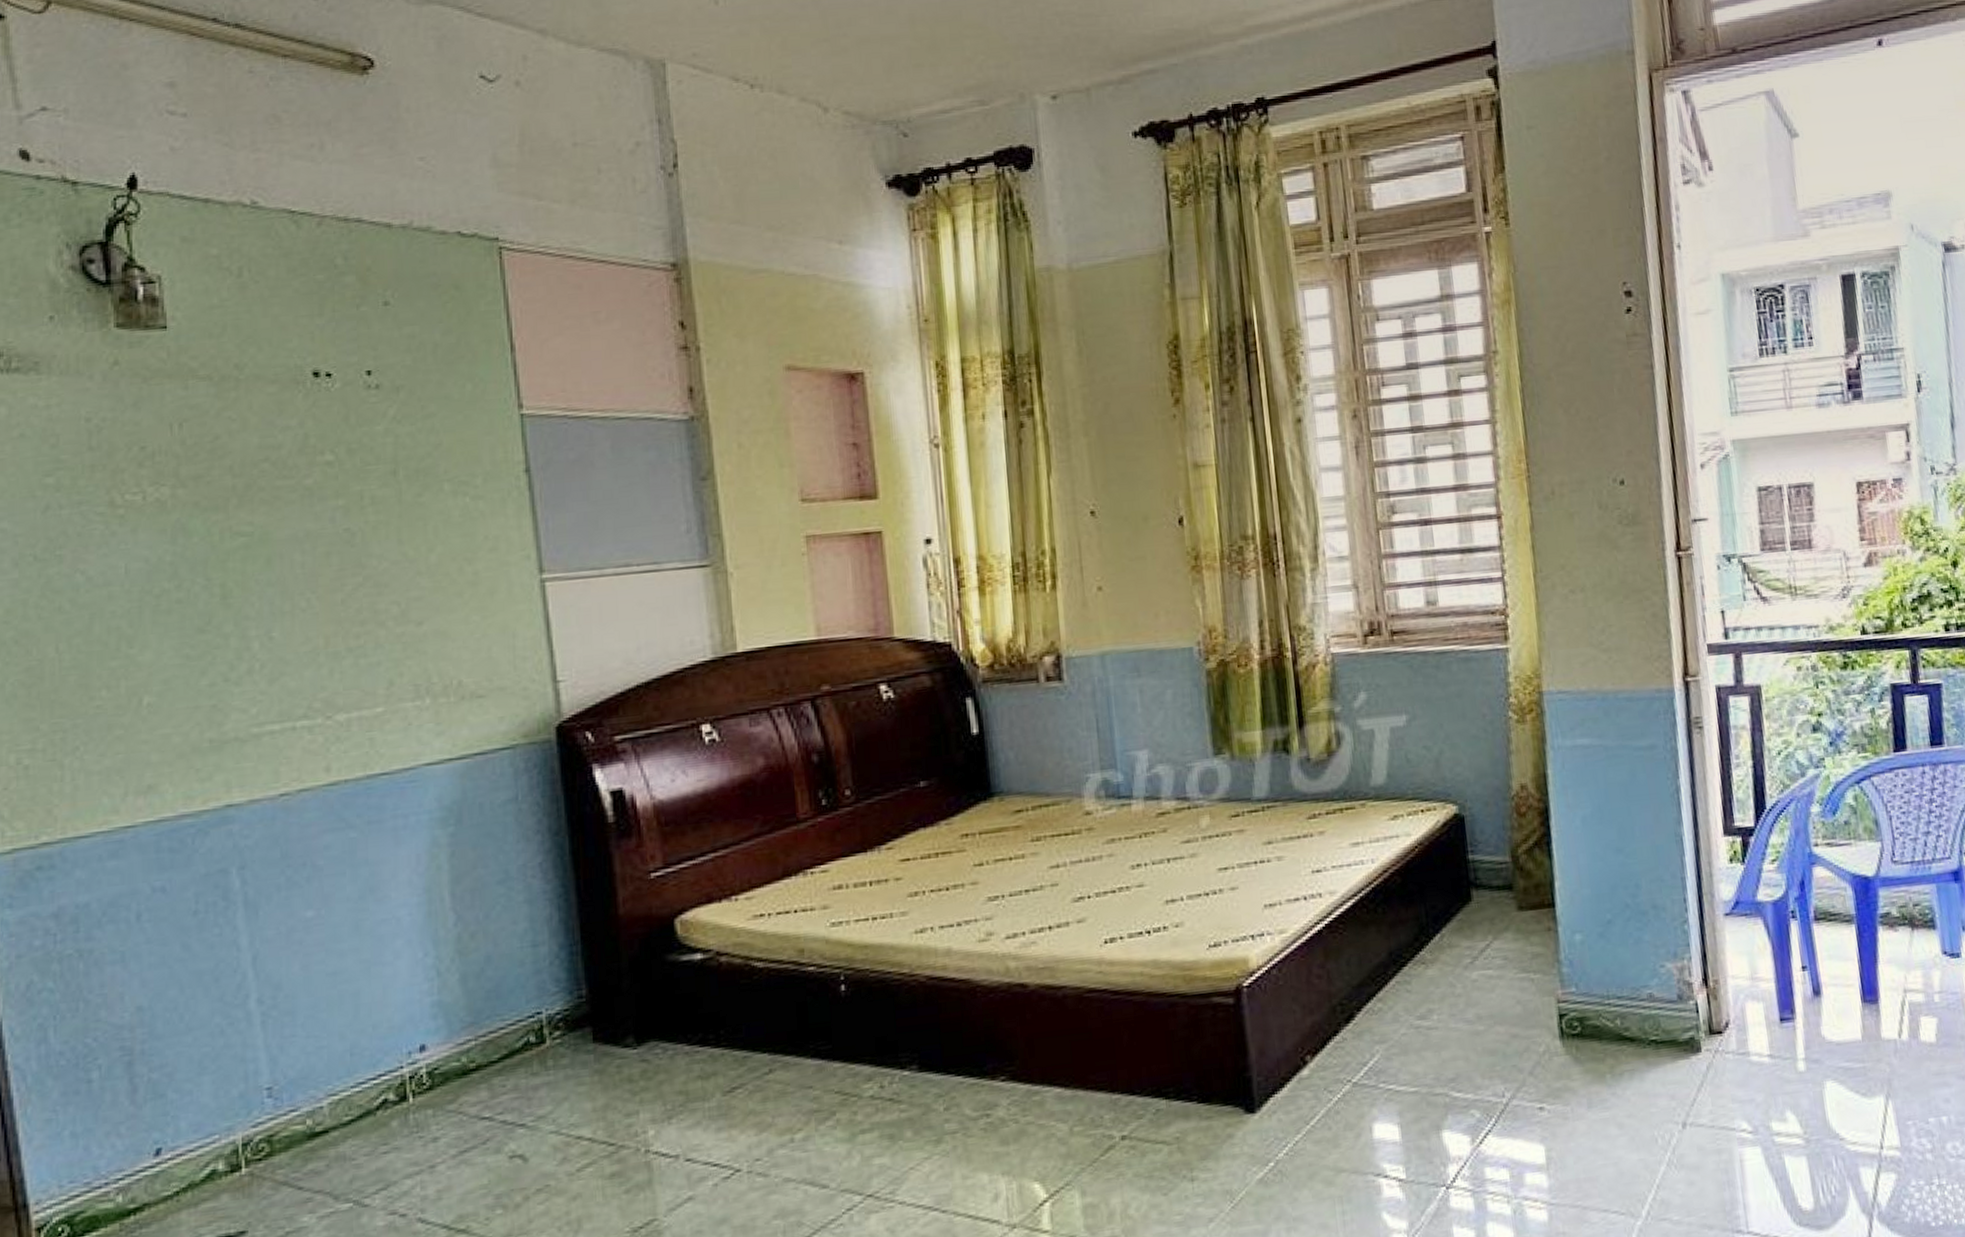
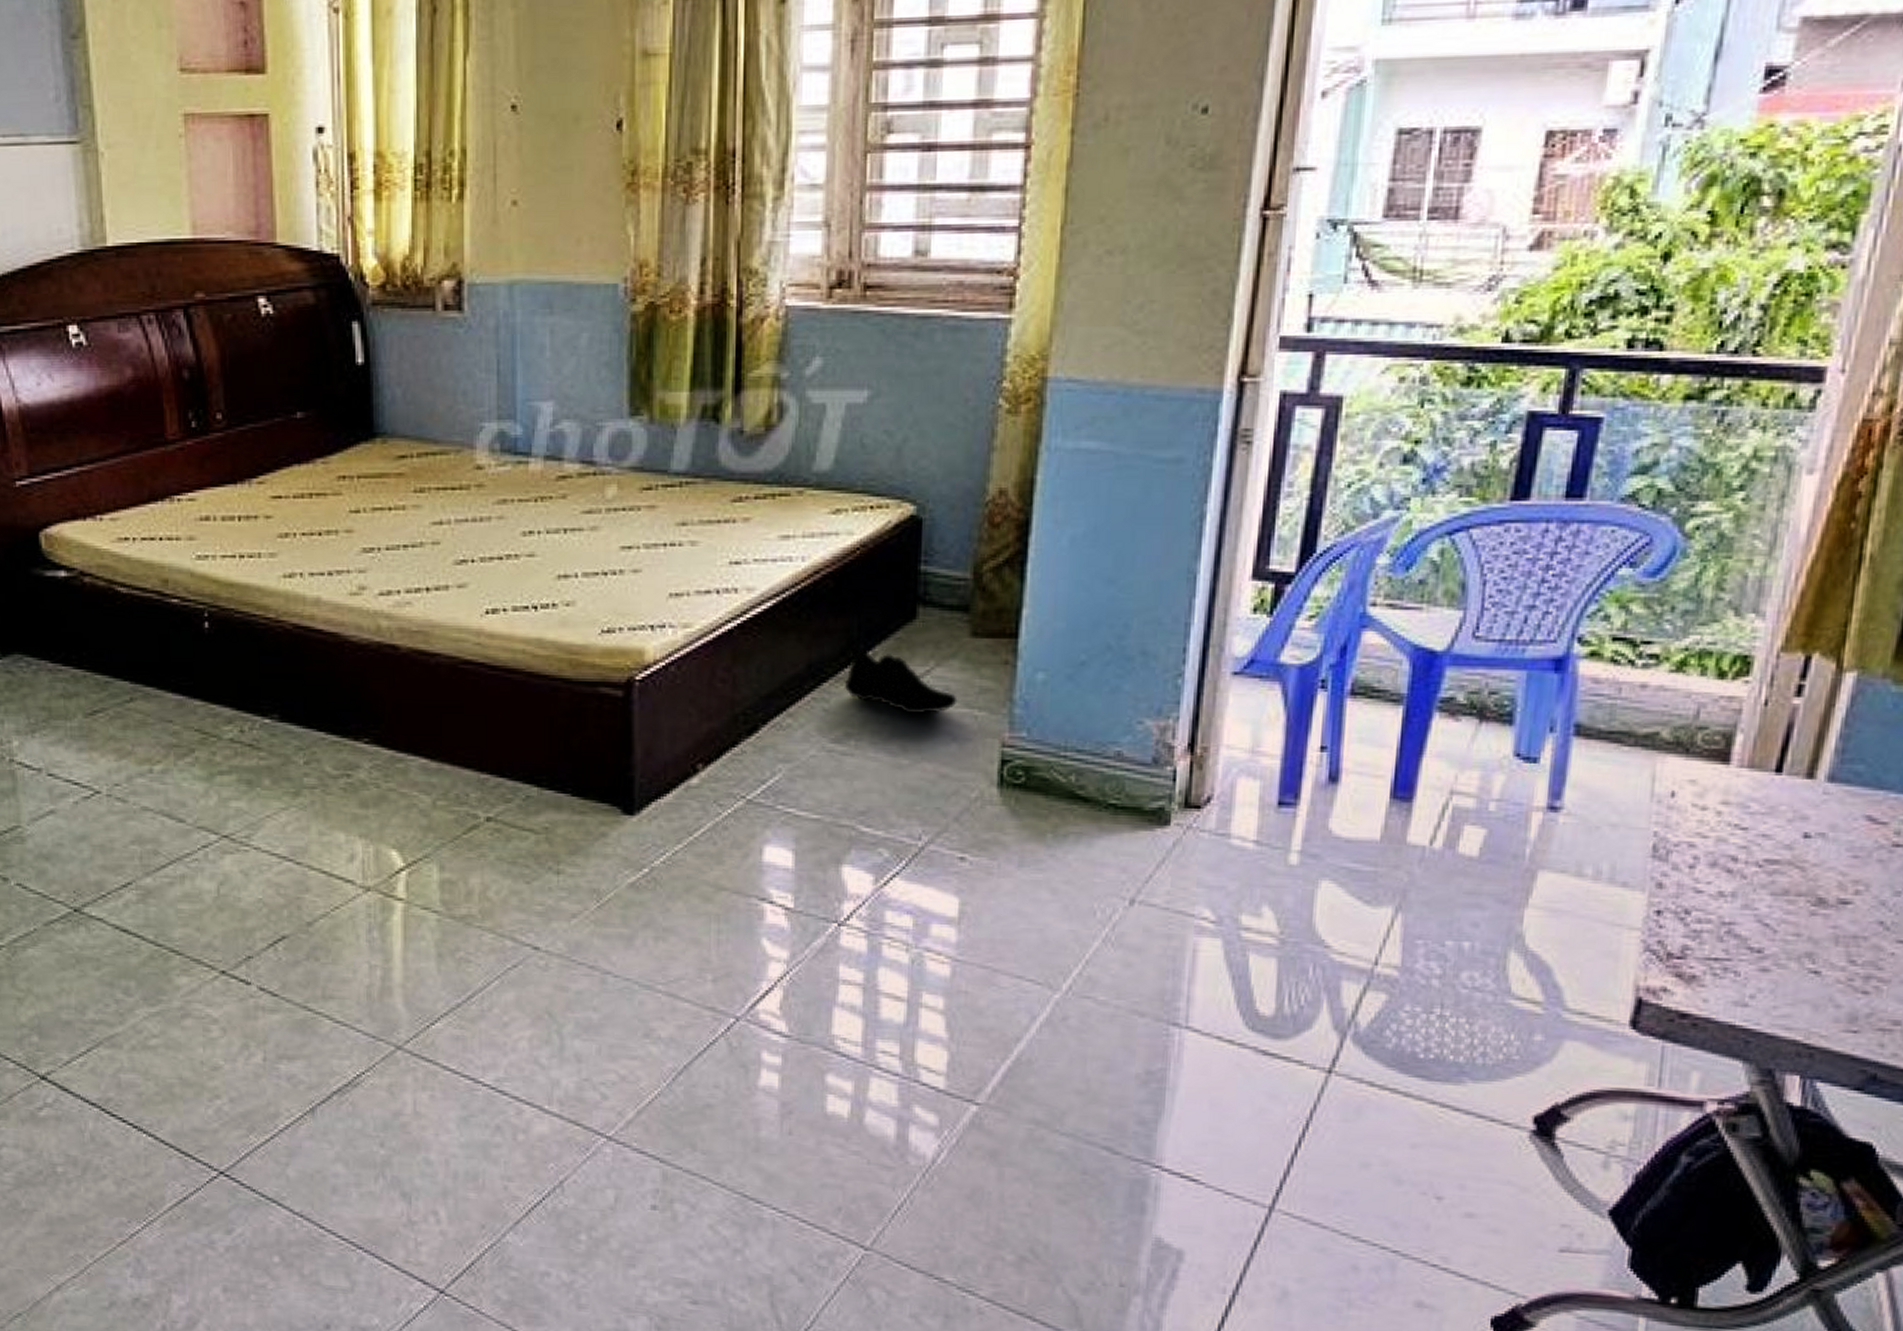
shoe: none [1421,932,1516,984] -> present [844,647,958,713]

